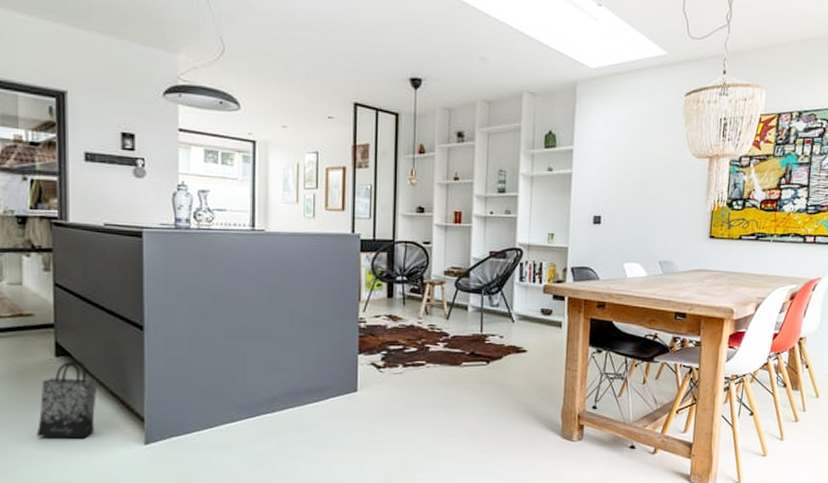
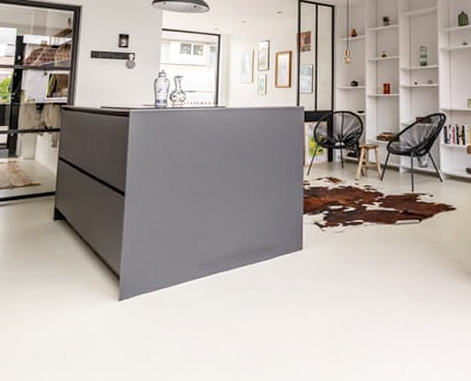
shopping bag: present [36,360,98,440] -> none [32,224,85,296]

